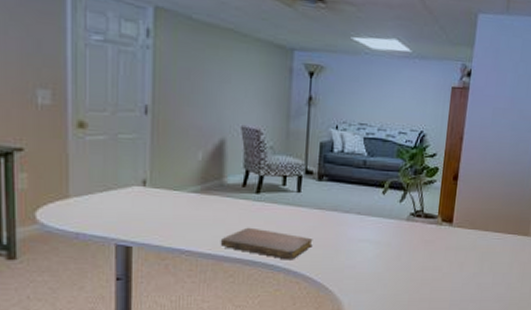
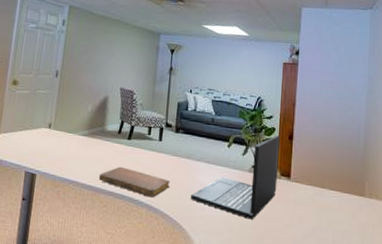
laptop: none [338,175,443,272] -> present [191,135,280,220]

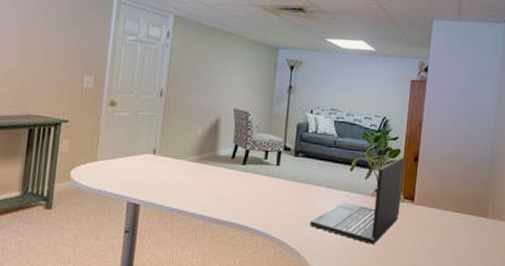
notebook: present [98,166,170,198] -> none [210,193,289,226]

